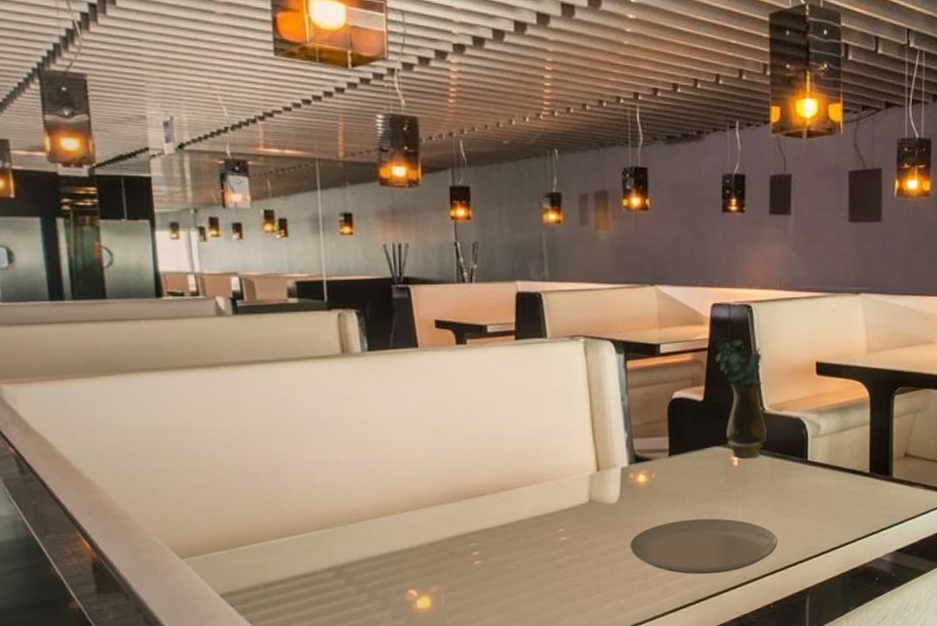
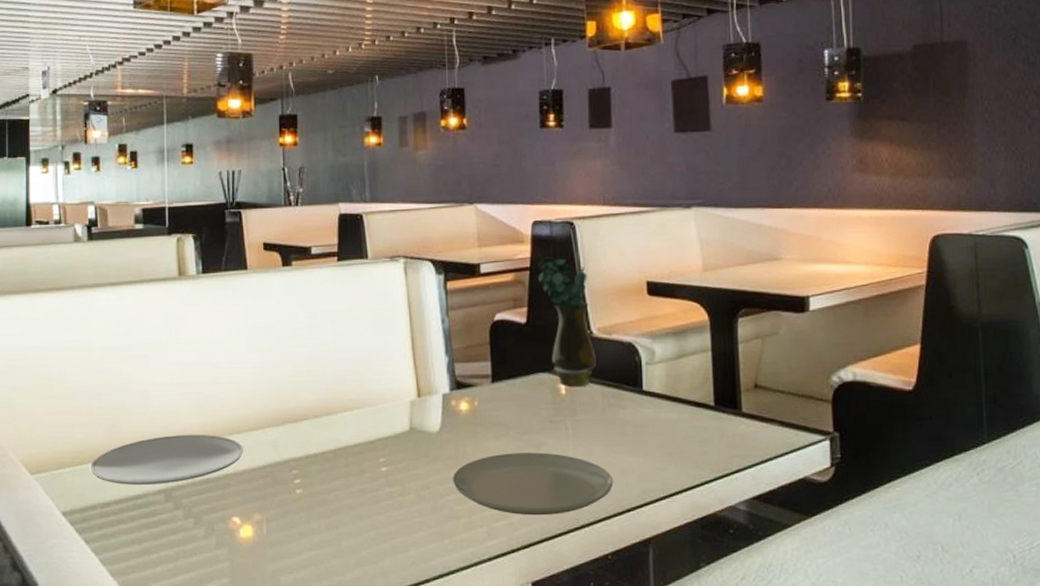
plate: none [249,512,419,564] -> present [90,434,244,485]

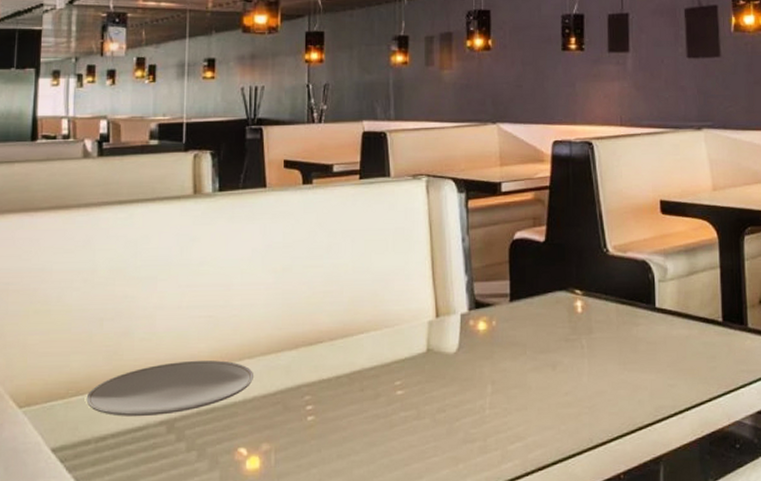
plate: present [453,452,614,516] -> none [469,371,627,437]
vase: present [537,252,596,386] -> none [556,171,611,304]

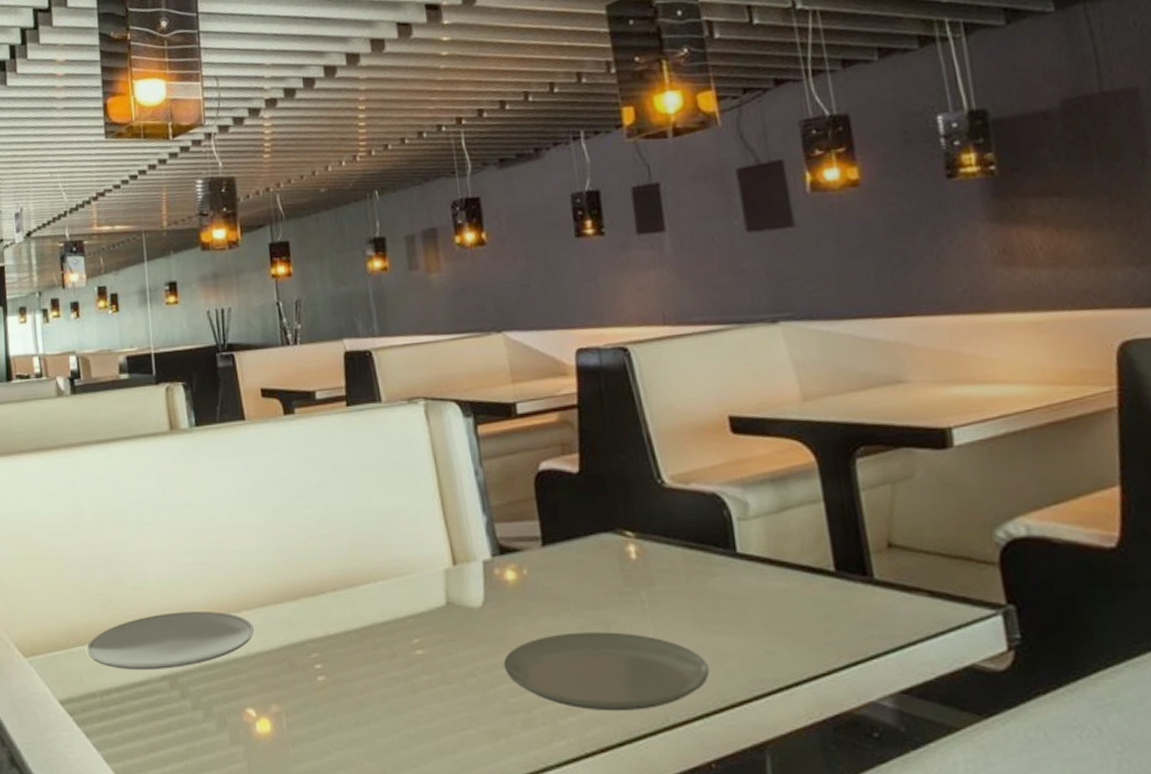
plate: none [469,371,627,437] -> present [503,632,710,712]

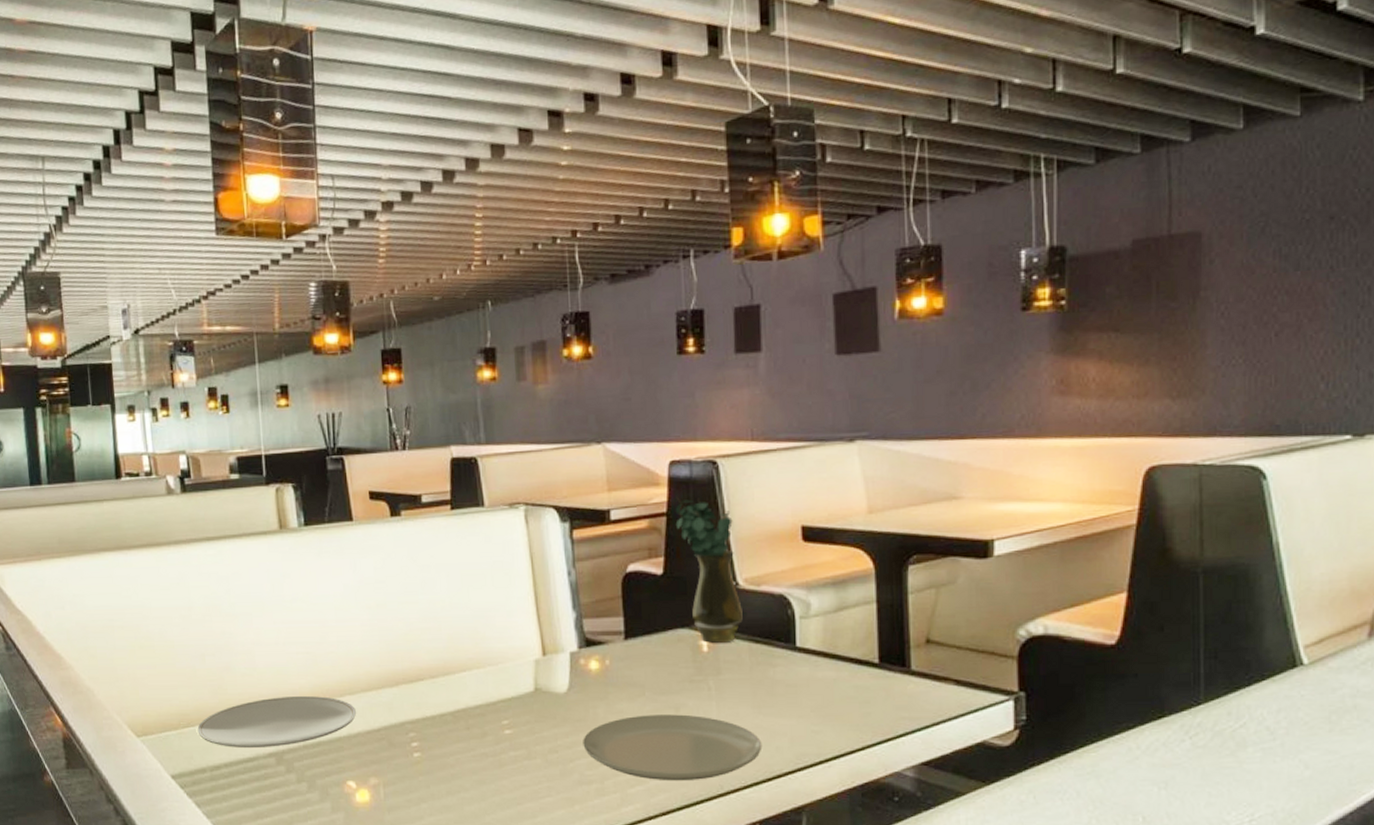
vase: none [586,386,673,549] -> present [675,496,743,643]

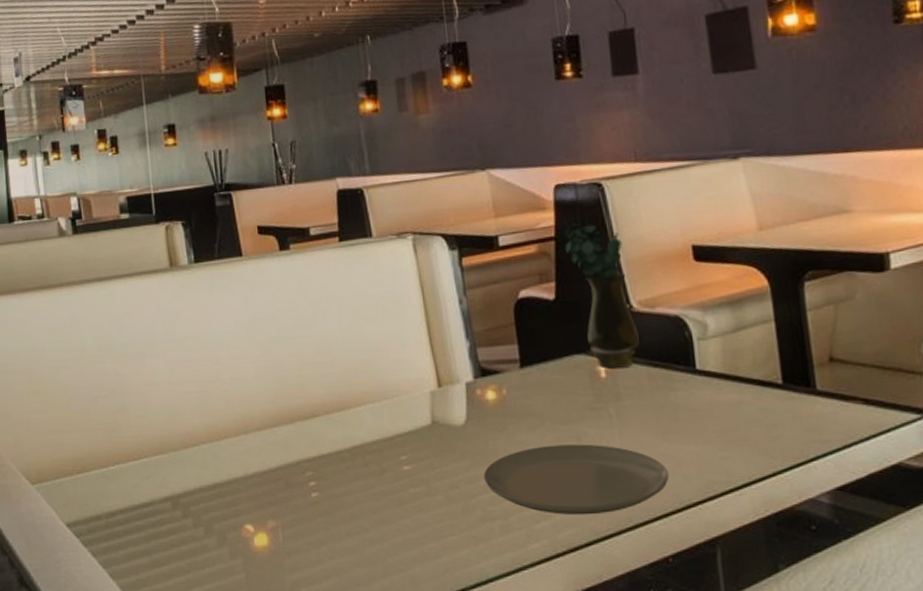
plate: present [197,695,357,748] -> none [92,436,253,493]

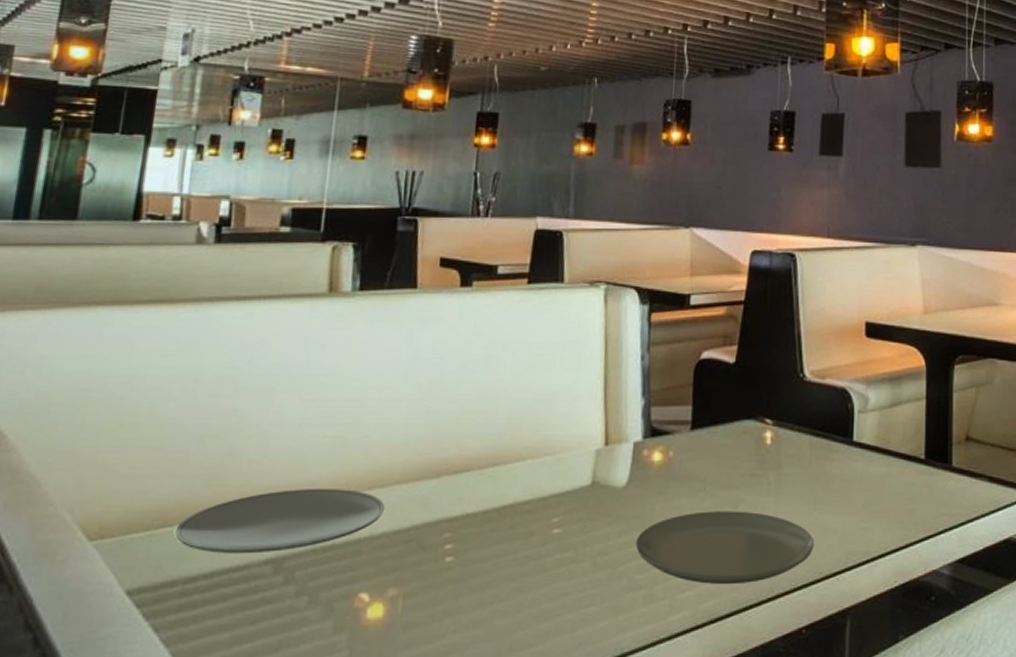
plate: none [92,436,253,493] -> present [175,488,386,553]
vase: present [563,219,639,368] -> none [751,285,807,435]

